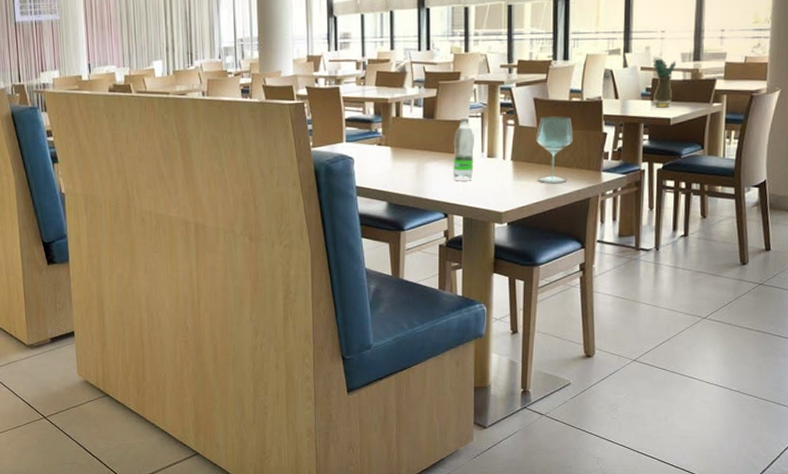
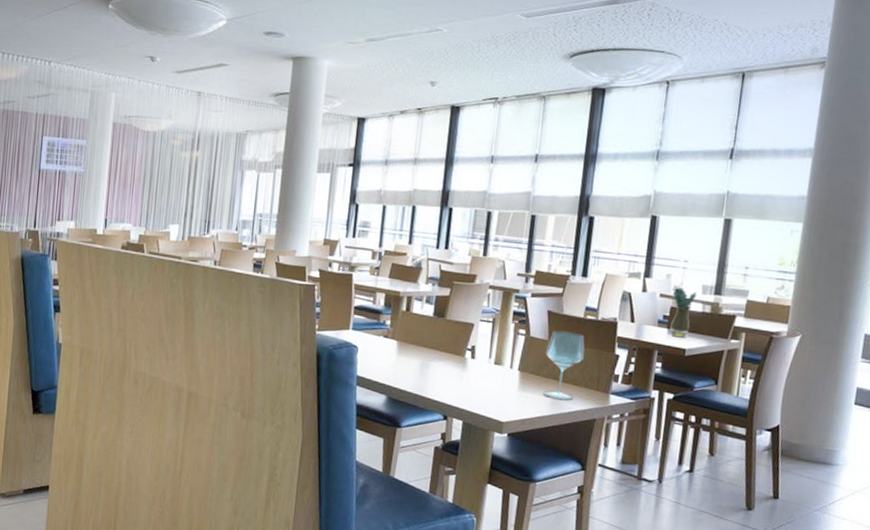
bottle: present [453,119,474,182] -> none [457,322,483,386]

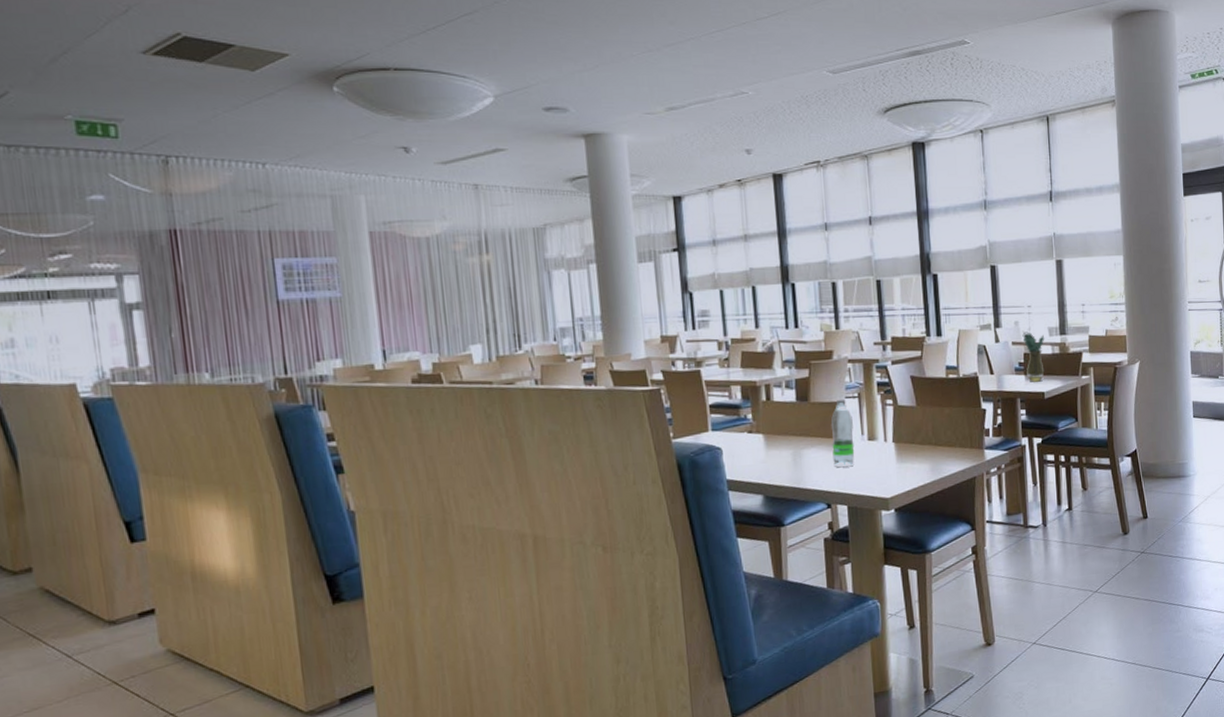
bottle: none [457,322,483,386] -> present [830,400,855,468]
wine glass: present [542,330,585,401] -> none [916,393,954,465]

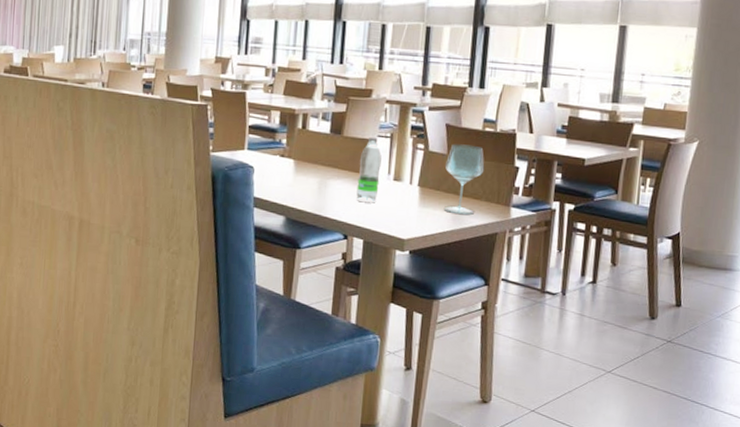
wine glass: none [916,393,954,465] -> present [443,144,485,216]
vase: present [1022,330,1045,382] -> none [569,93,595,148]

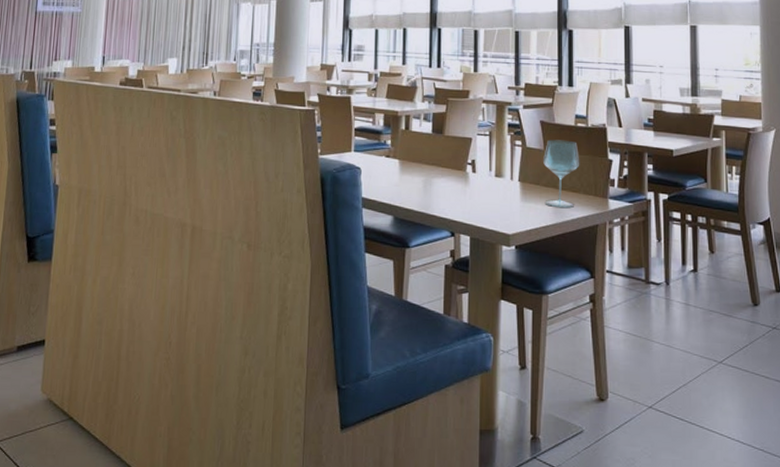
bottle: present [356,138,382,203] -> none [461,136,482,200]

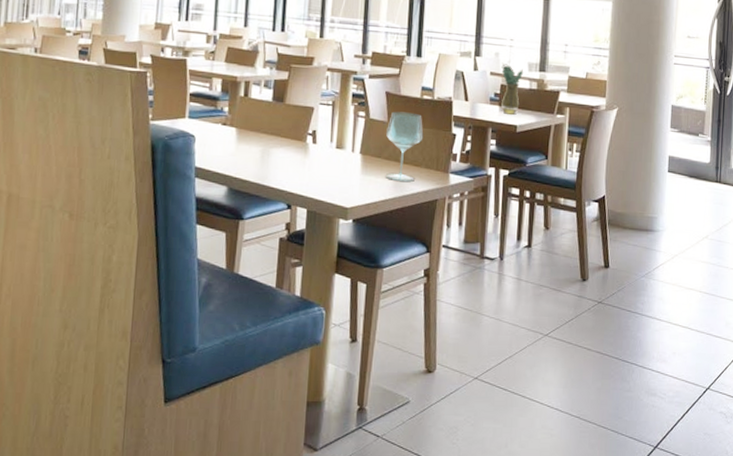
vase: none [653,88,676,139] -> present [501,62,524,115]

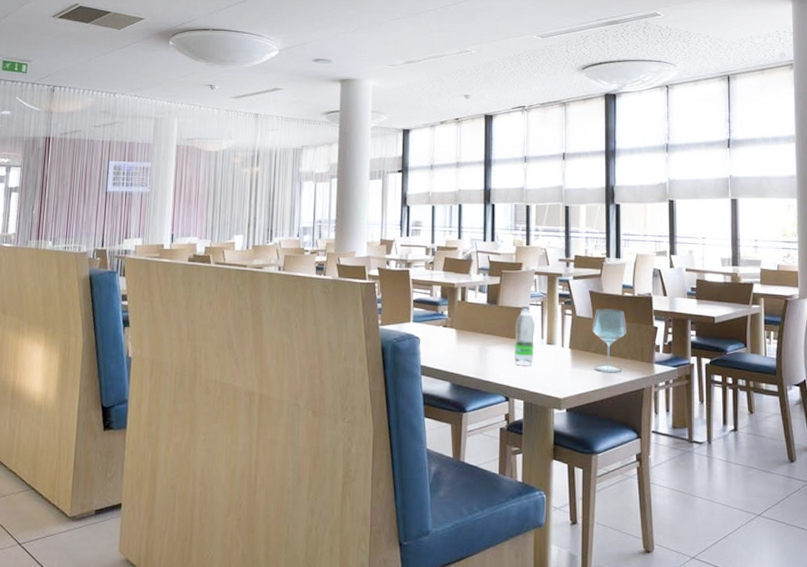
bottle: none [299,105,324,172] -> present [514,306,535,366]
vase: present [501,62,524,115] -> none [696,259,718,307]

